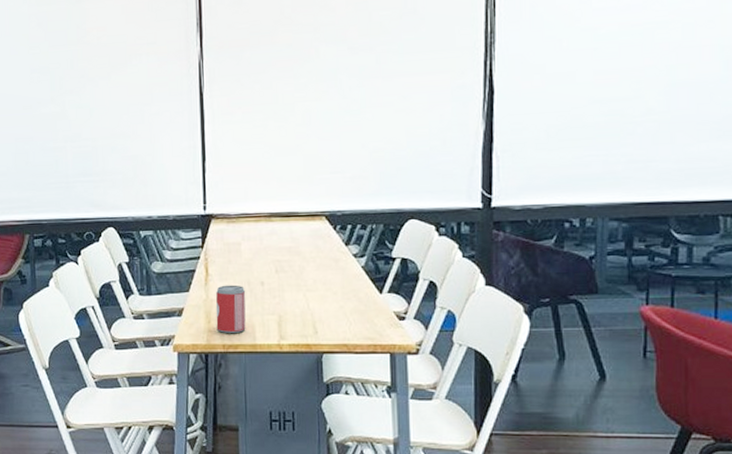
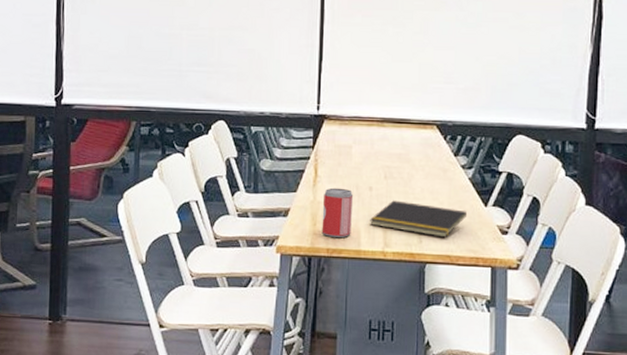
notepad: none [264,293,361,327] -> present [370,200,467,238]

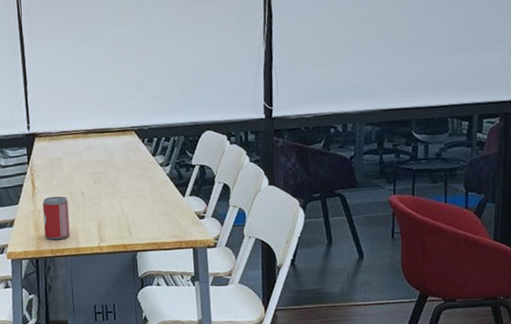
notepad: present [370,200,467,238] -> none [85,201,168,228]

